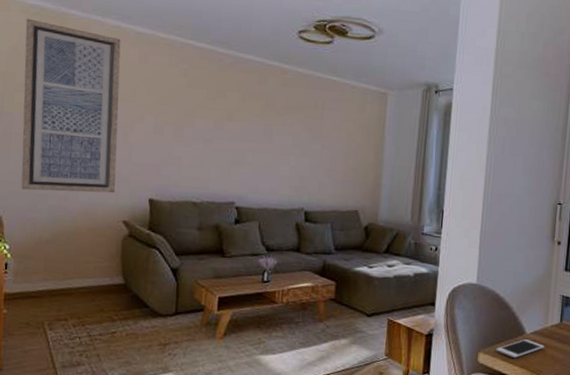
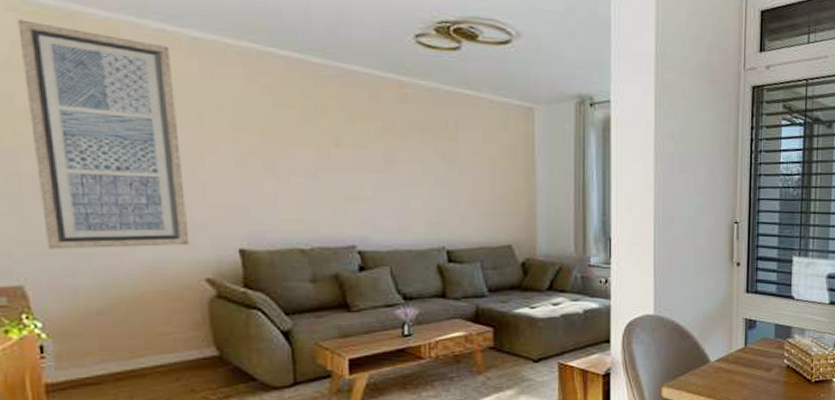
cell phone: present [496,339,545,359] -> none [680,368,731,389]

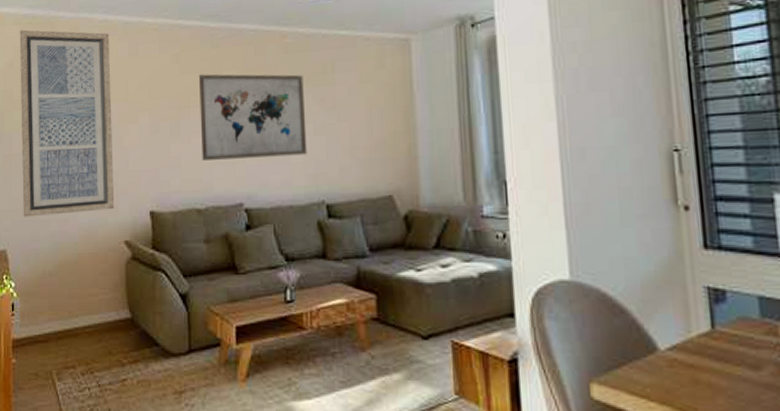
wall art: none [298,111,427,204] -> present [198,74,307,160]

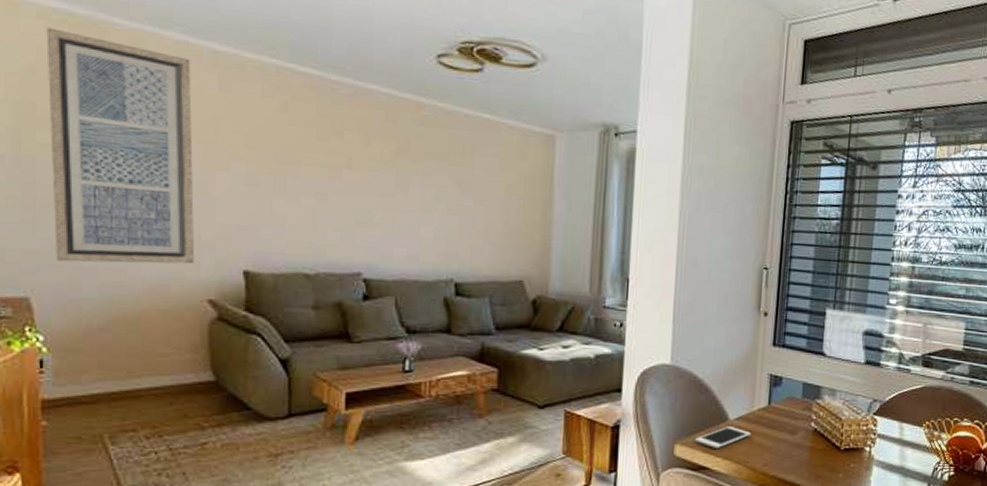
wall art: present [198,74,307,160] -> none [313,130,440,233]
cell phone: none [616,359,694,391] -> present [695,427,751,449]

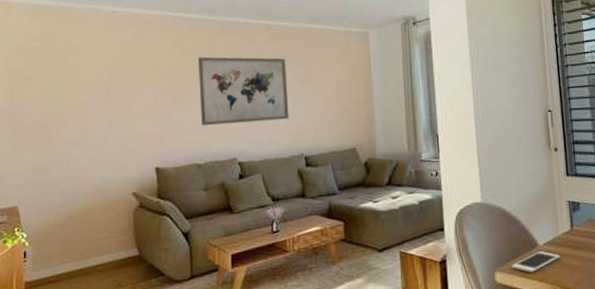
wall art: present [46,27,195,264] -> none [29,17,123,177]
wall art: none [313,130,440,233] -> present [197,56,289,125]

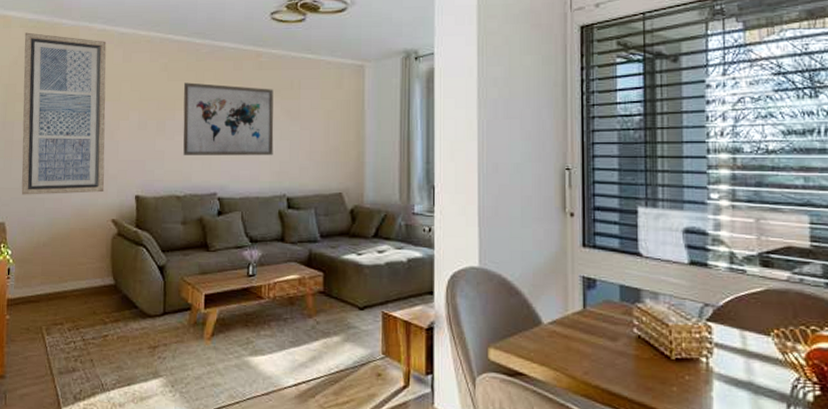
wall art: none [29,17,123,177] -> present [21,32,107,195]
cell phone: present [512,251,560,273] -> none [509,331,568,355]

